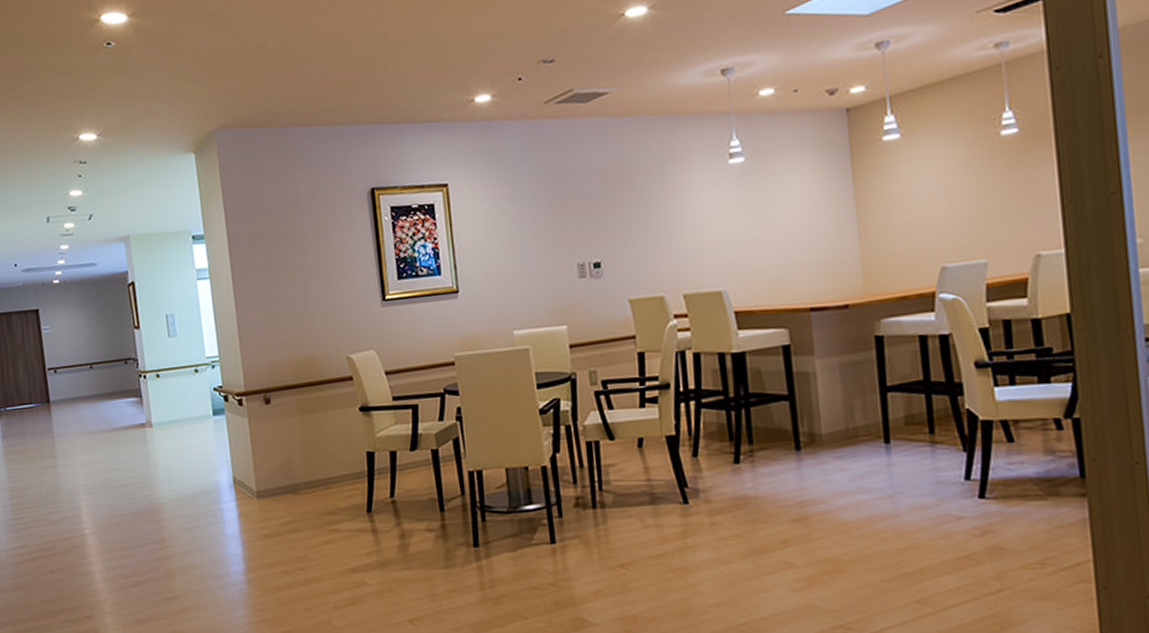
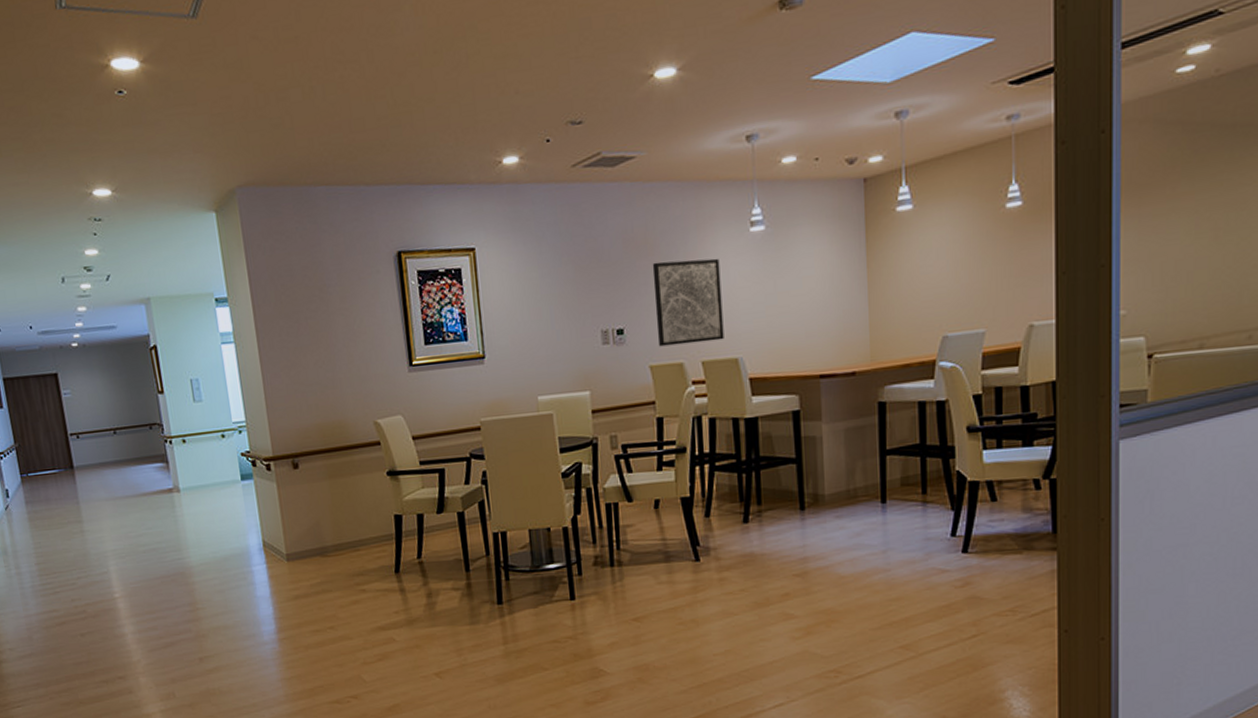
wall art: none [628,190,706,280] -> present [652,258,724,347]

